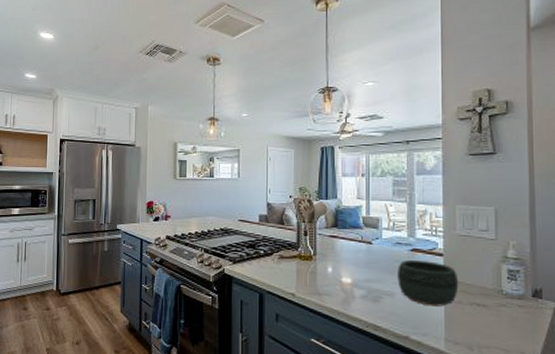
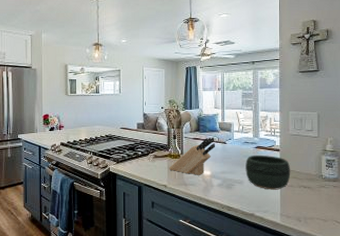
knife block: none [298,235,359,283] -> present [169,137,216,175]

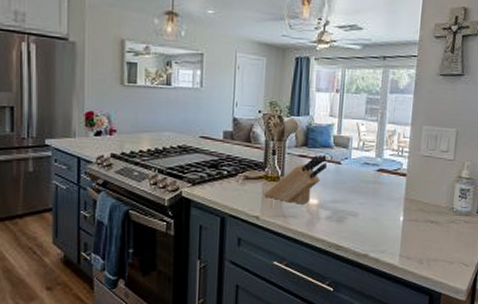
bowl: present [245,154,291,190] -> none [362,180,418,225]

